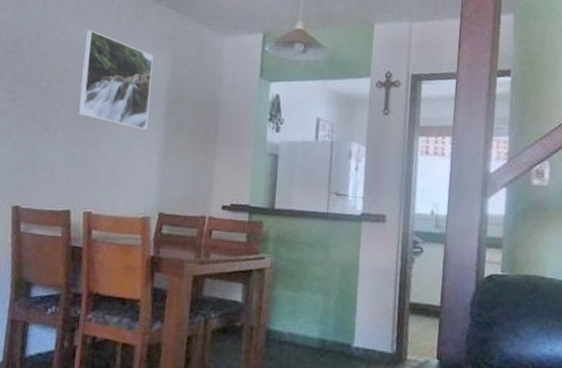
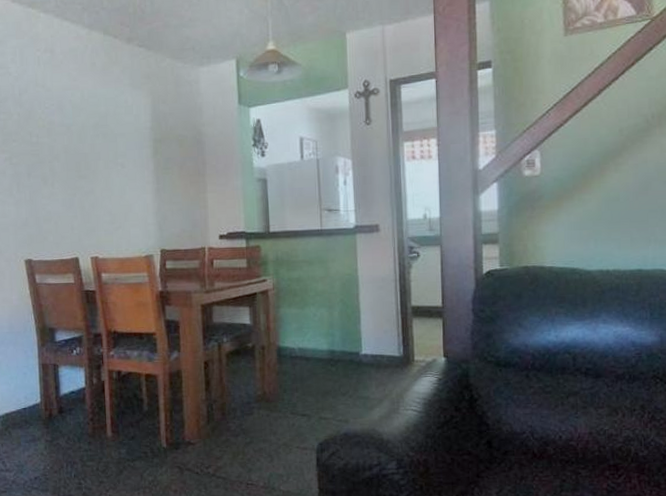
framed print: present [79,30,154,130] -> none [66,80,137,172]

